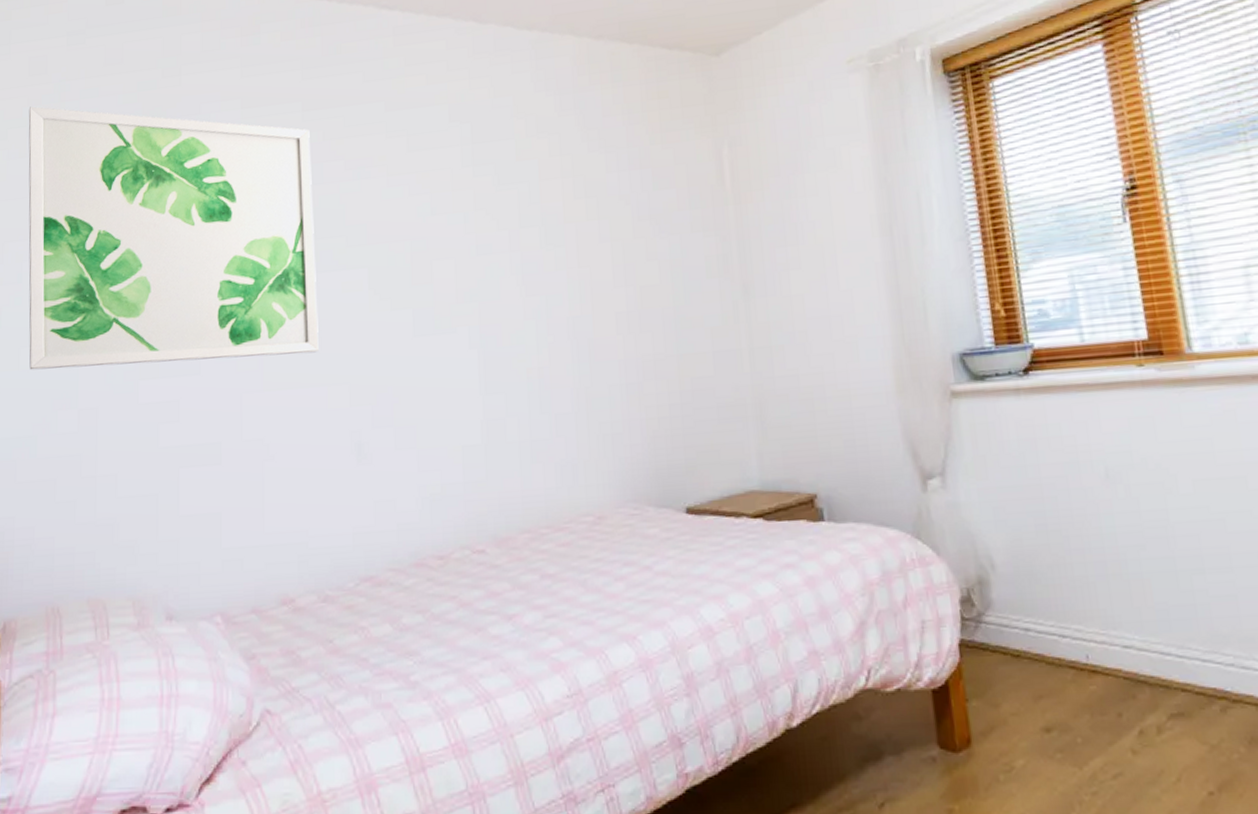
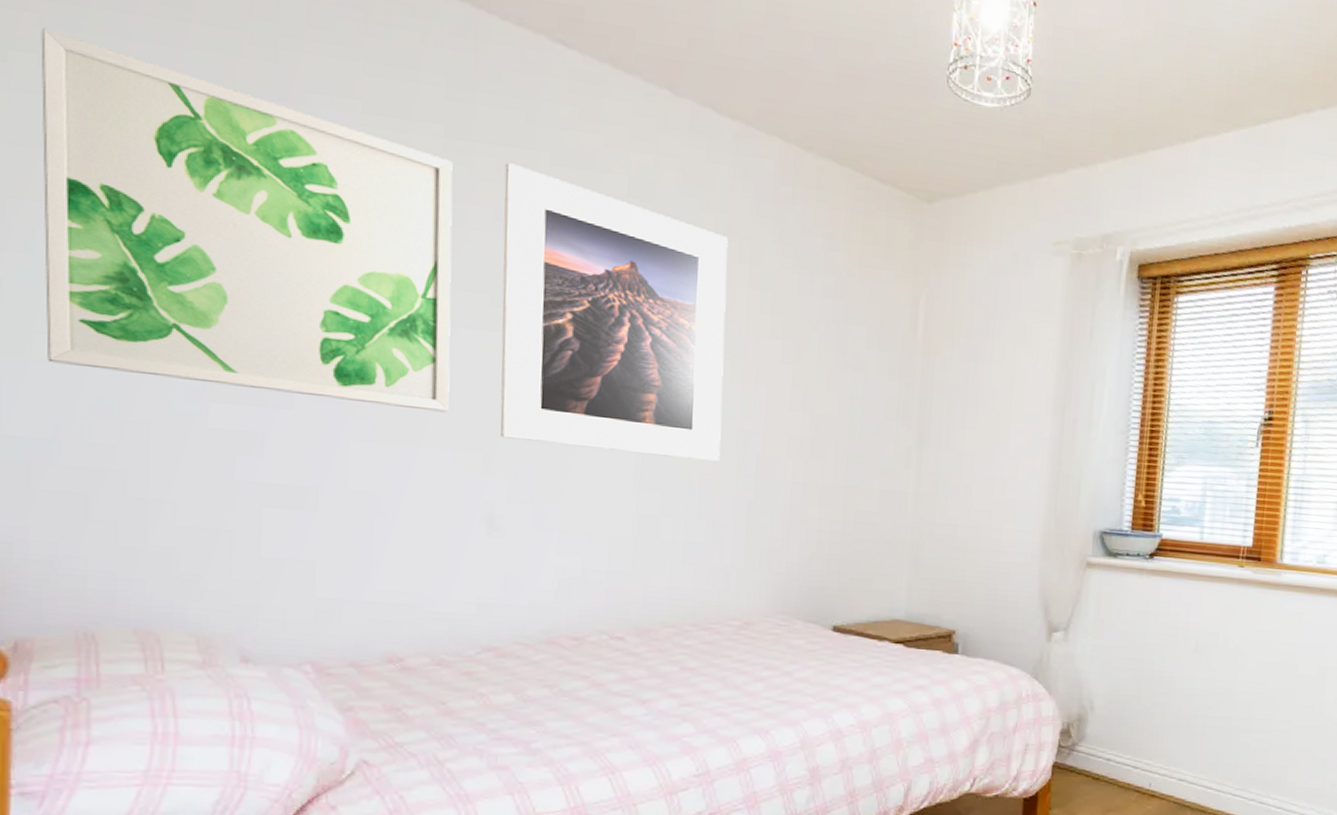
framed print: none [350,118,554,367] -> present [500,162,728,461]

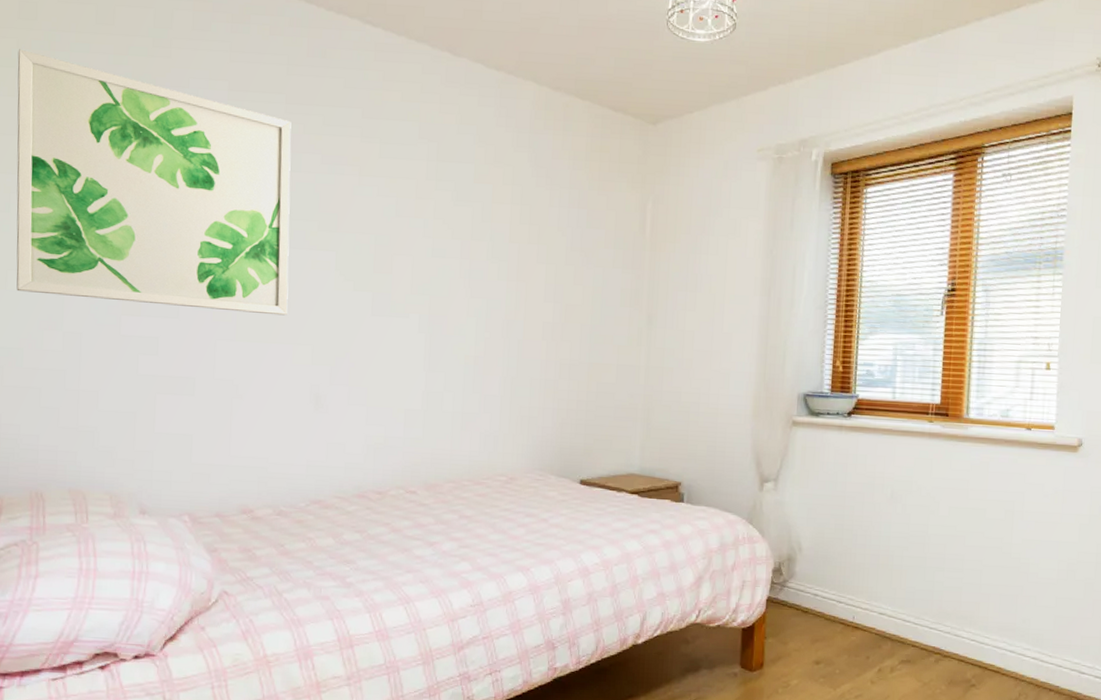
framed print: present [500,162,728,461] -> none [324,119,495,346]

